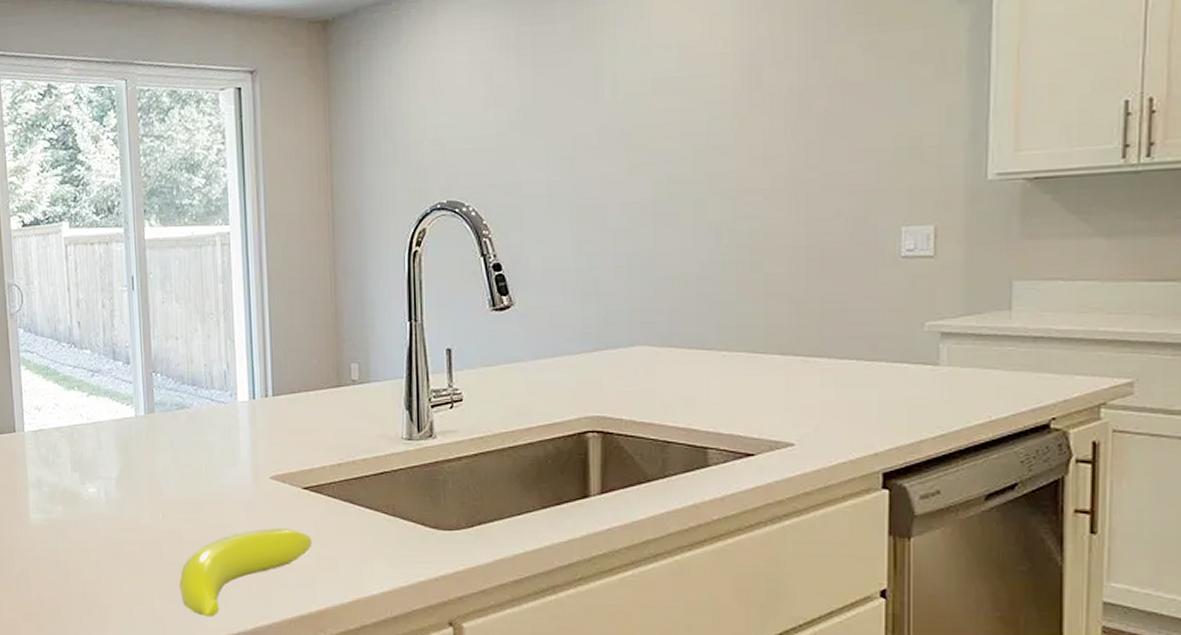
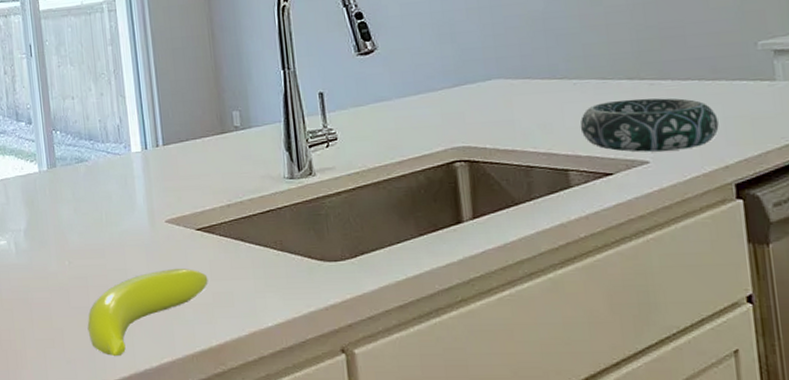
decorative bowl: none [725,376,873,433] -> present [580,98,719,153]

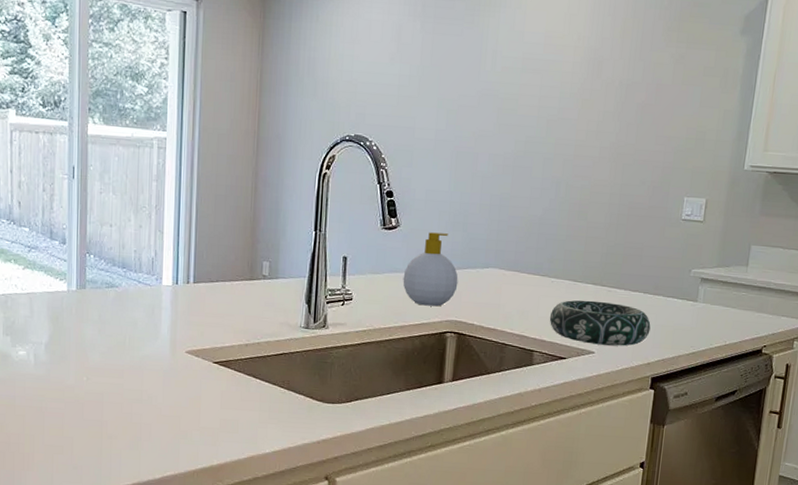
banana: present [87,268,208,356] -> none [98,394,218,466]
soap bottle: none [391,48,458,135] -> present [403,232,458,307]

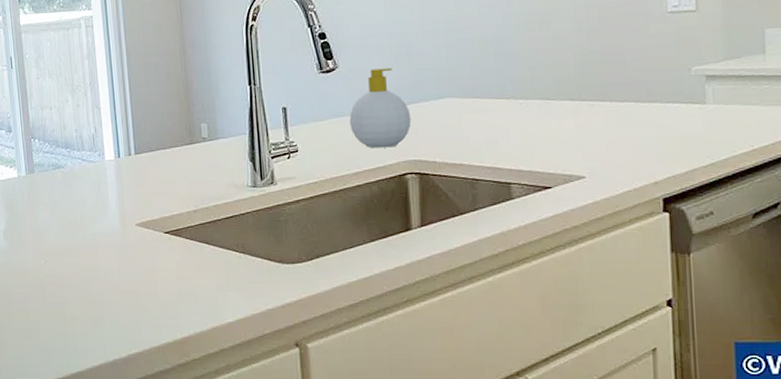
decorative bowl: present [549,300,651,346] -> none [523,118,651,168]

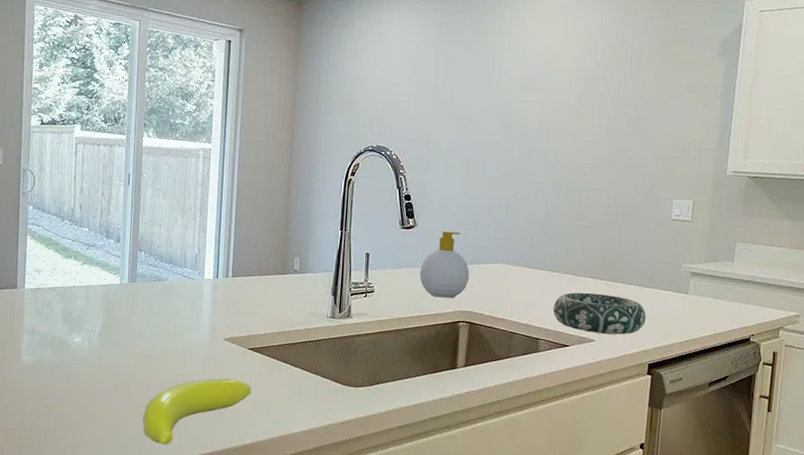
banana: none [61,267,175,347] -> present [142,378,252,444]
decorative bowl: none [523,118,651,168] -> present [553,292,646,335]

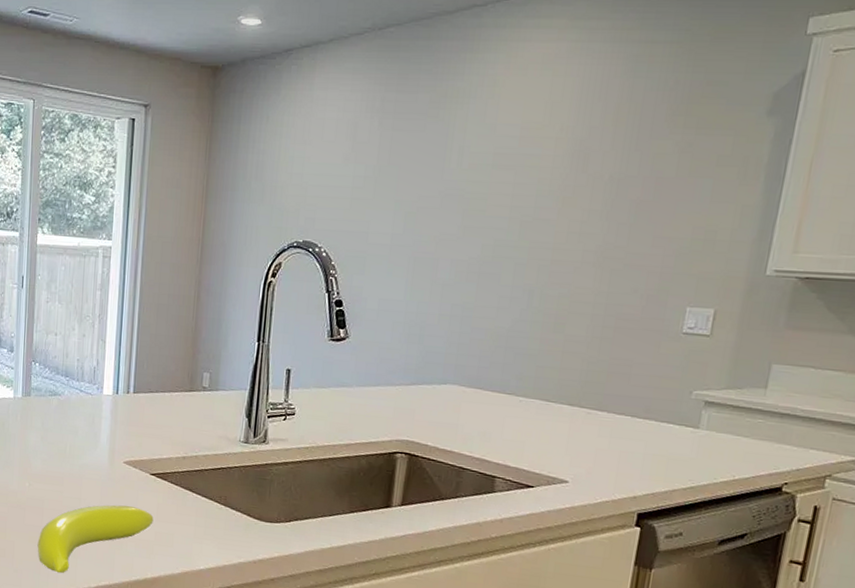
soap bottle: present [419,231,470,298] -> none [350,344,412,425]
decorative bowl: present [553,292,646,335] -> none [515,422,639,476]

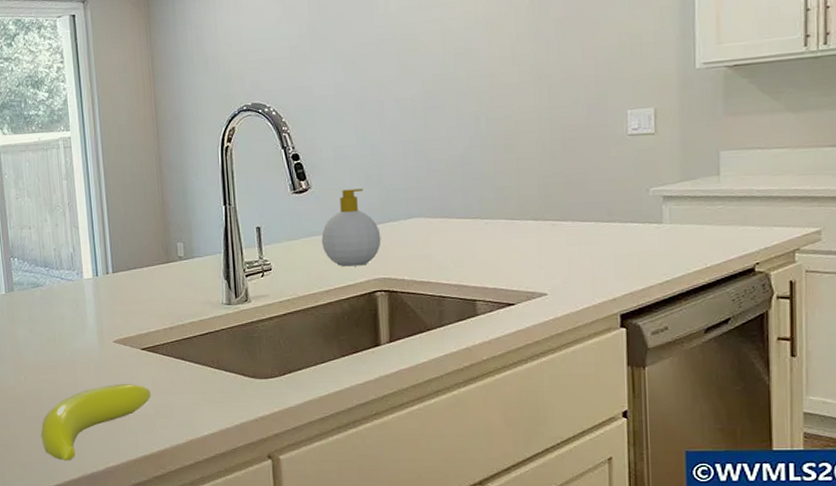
soap bottle: none [350,344,412,425] -> present [321,188,381,267]

